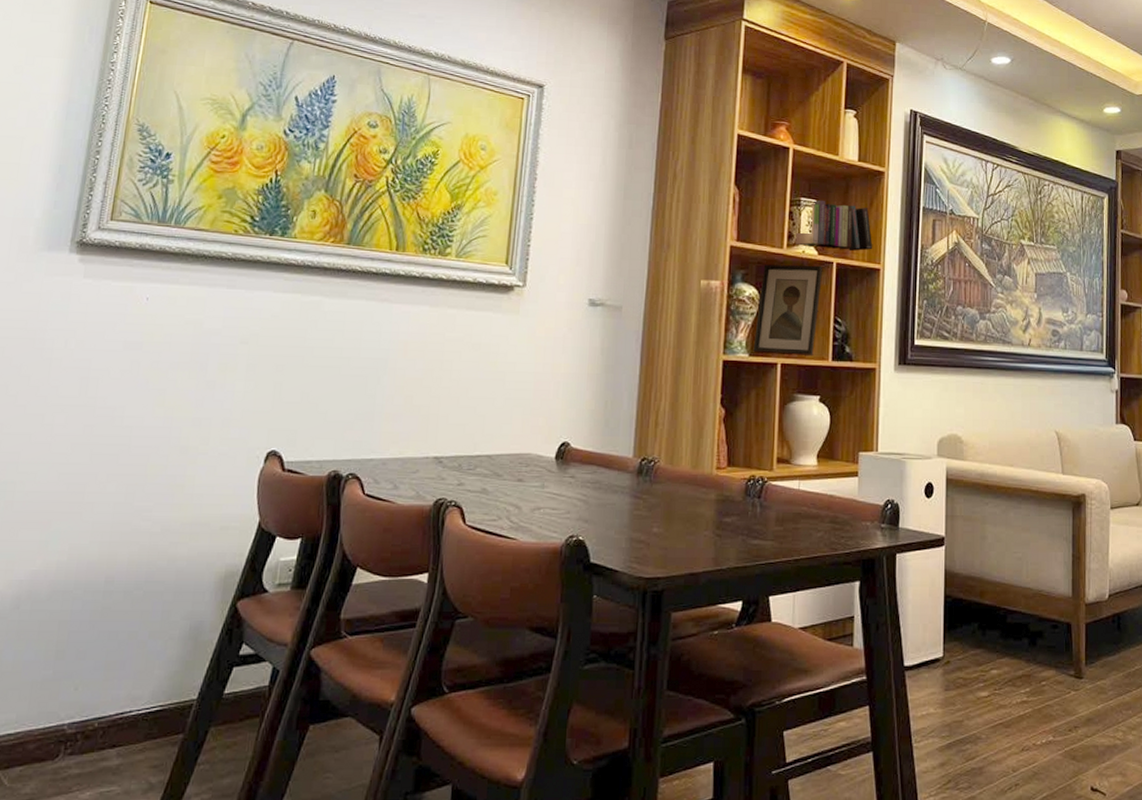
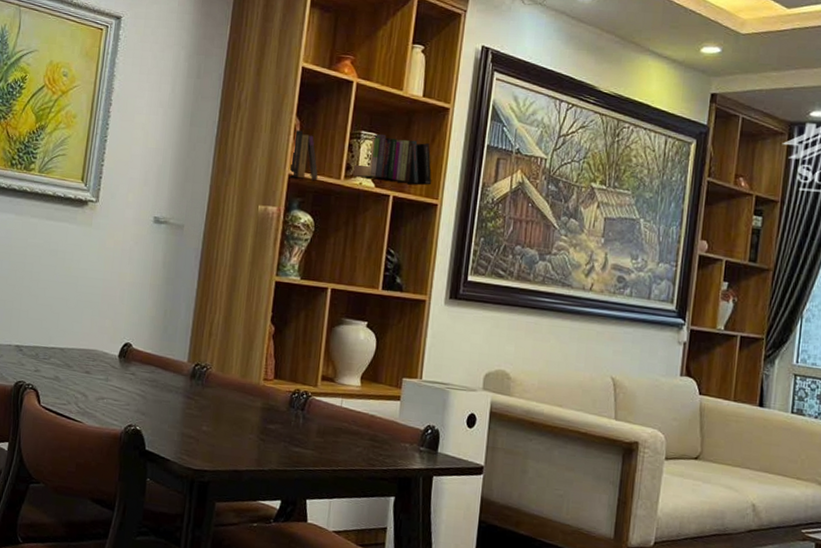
books: none [730,199,760,253] -> present [288,130,318,182]
picture frame: present [753,264,823,355] -> none [305,194,380,283]

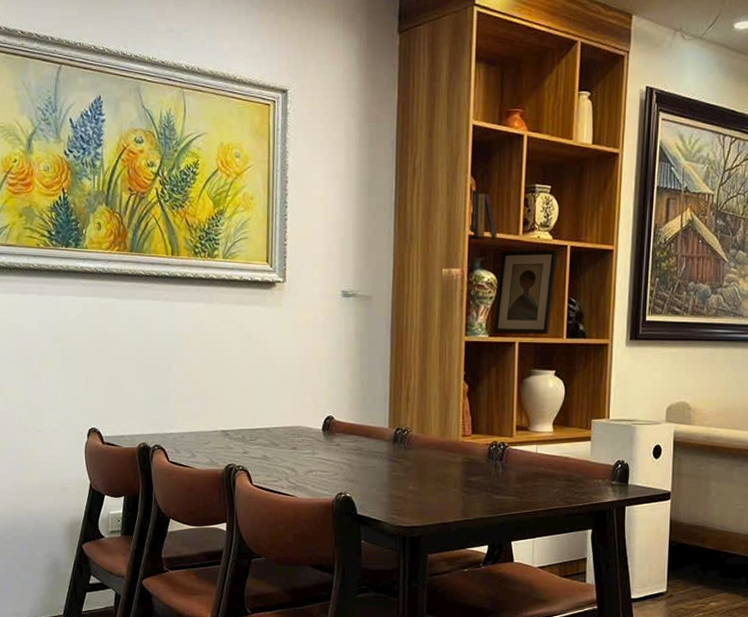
picture frame: none [305,194,380,283] -> present [492,249,558,334]
books: present [353,133,431,186] -> none [531,185,606,235]

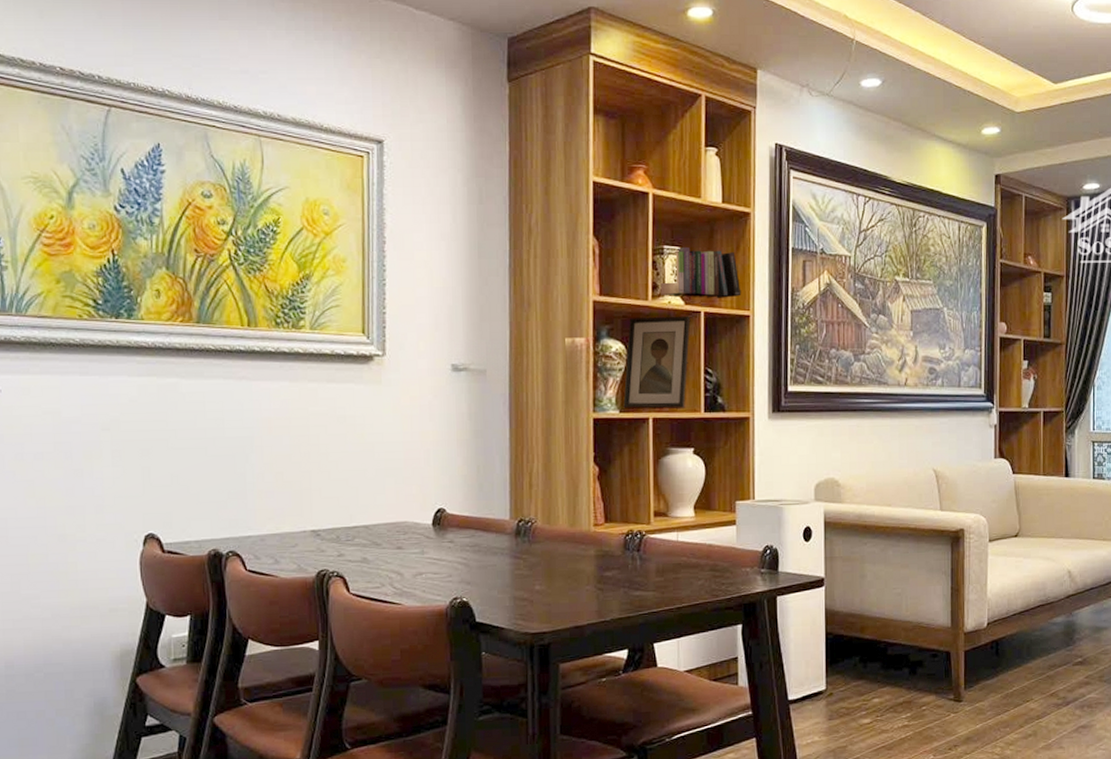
books: present [469,190,497,240] -> none [593,251,624,307]
books: none [531,185,606,235] -> present [660,246,740,299]

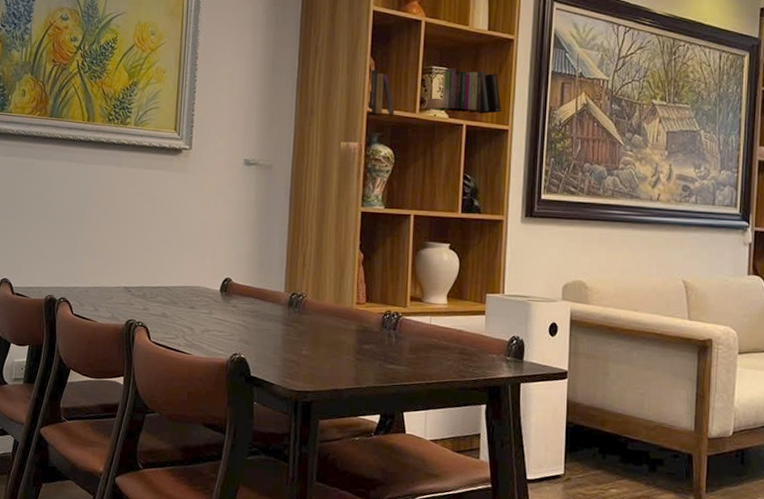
books: none [593,251,624,307] -> present [367,70,395,117]
picture frame: present [623,316,691,409] -> none [388,127,454,208]

